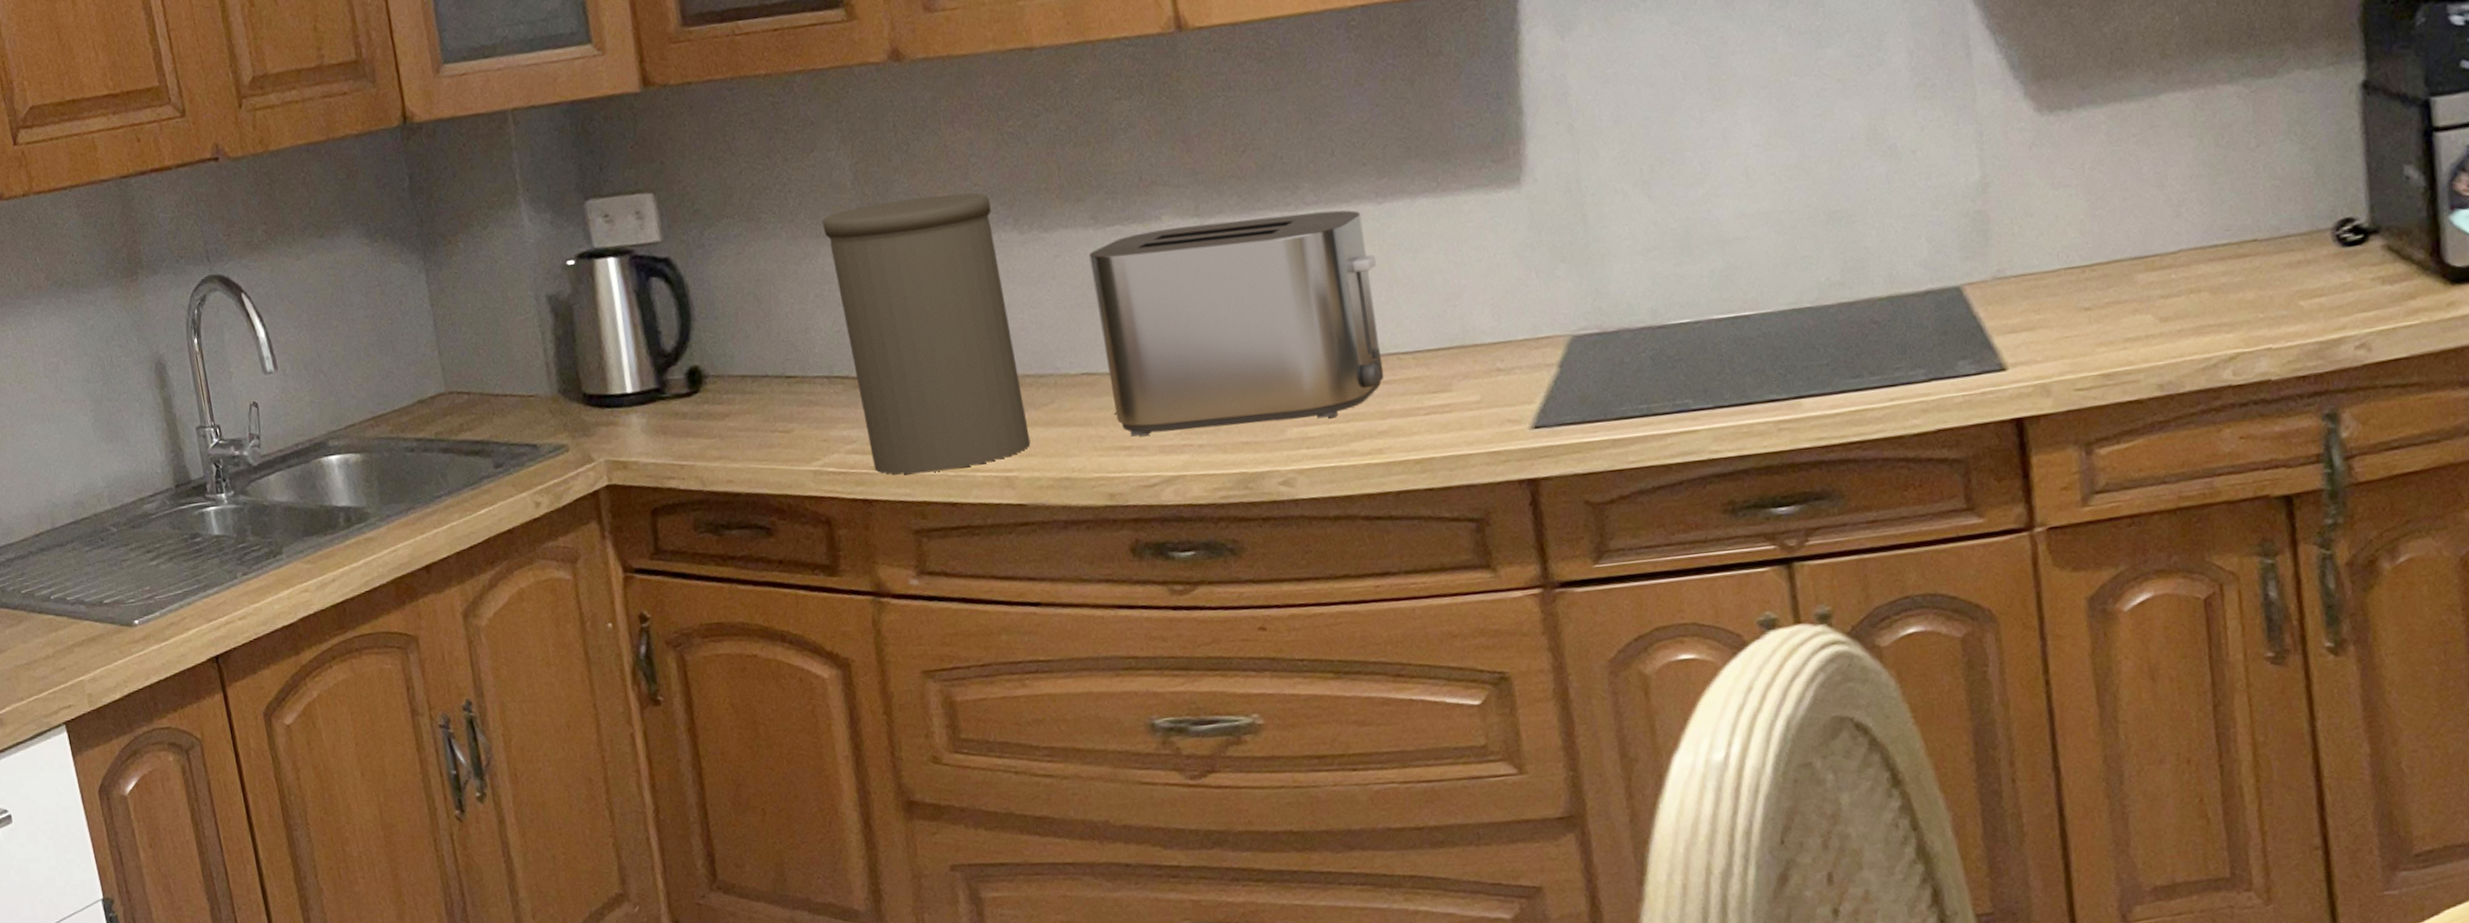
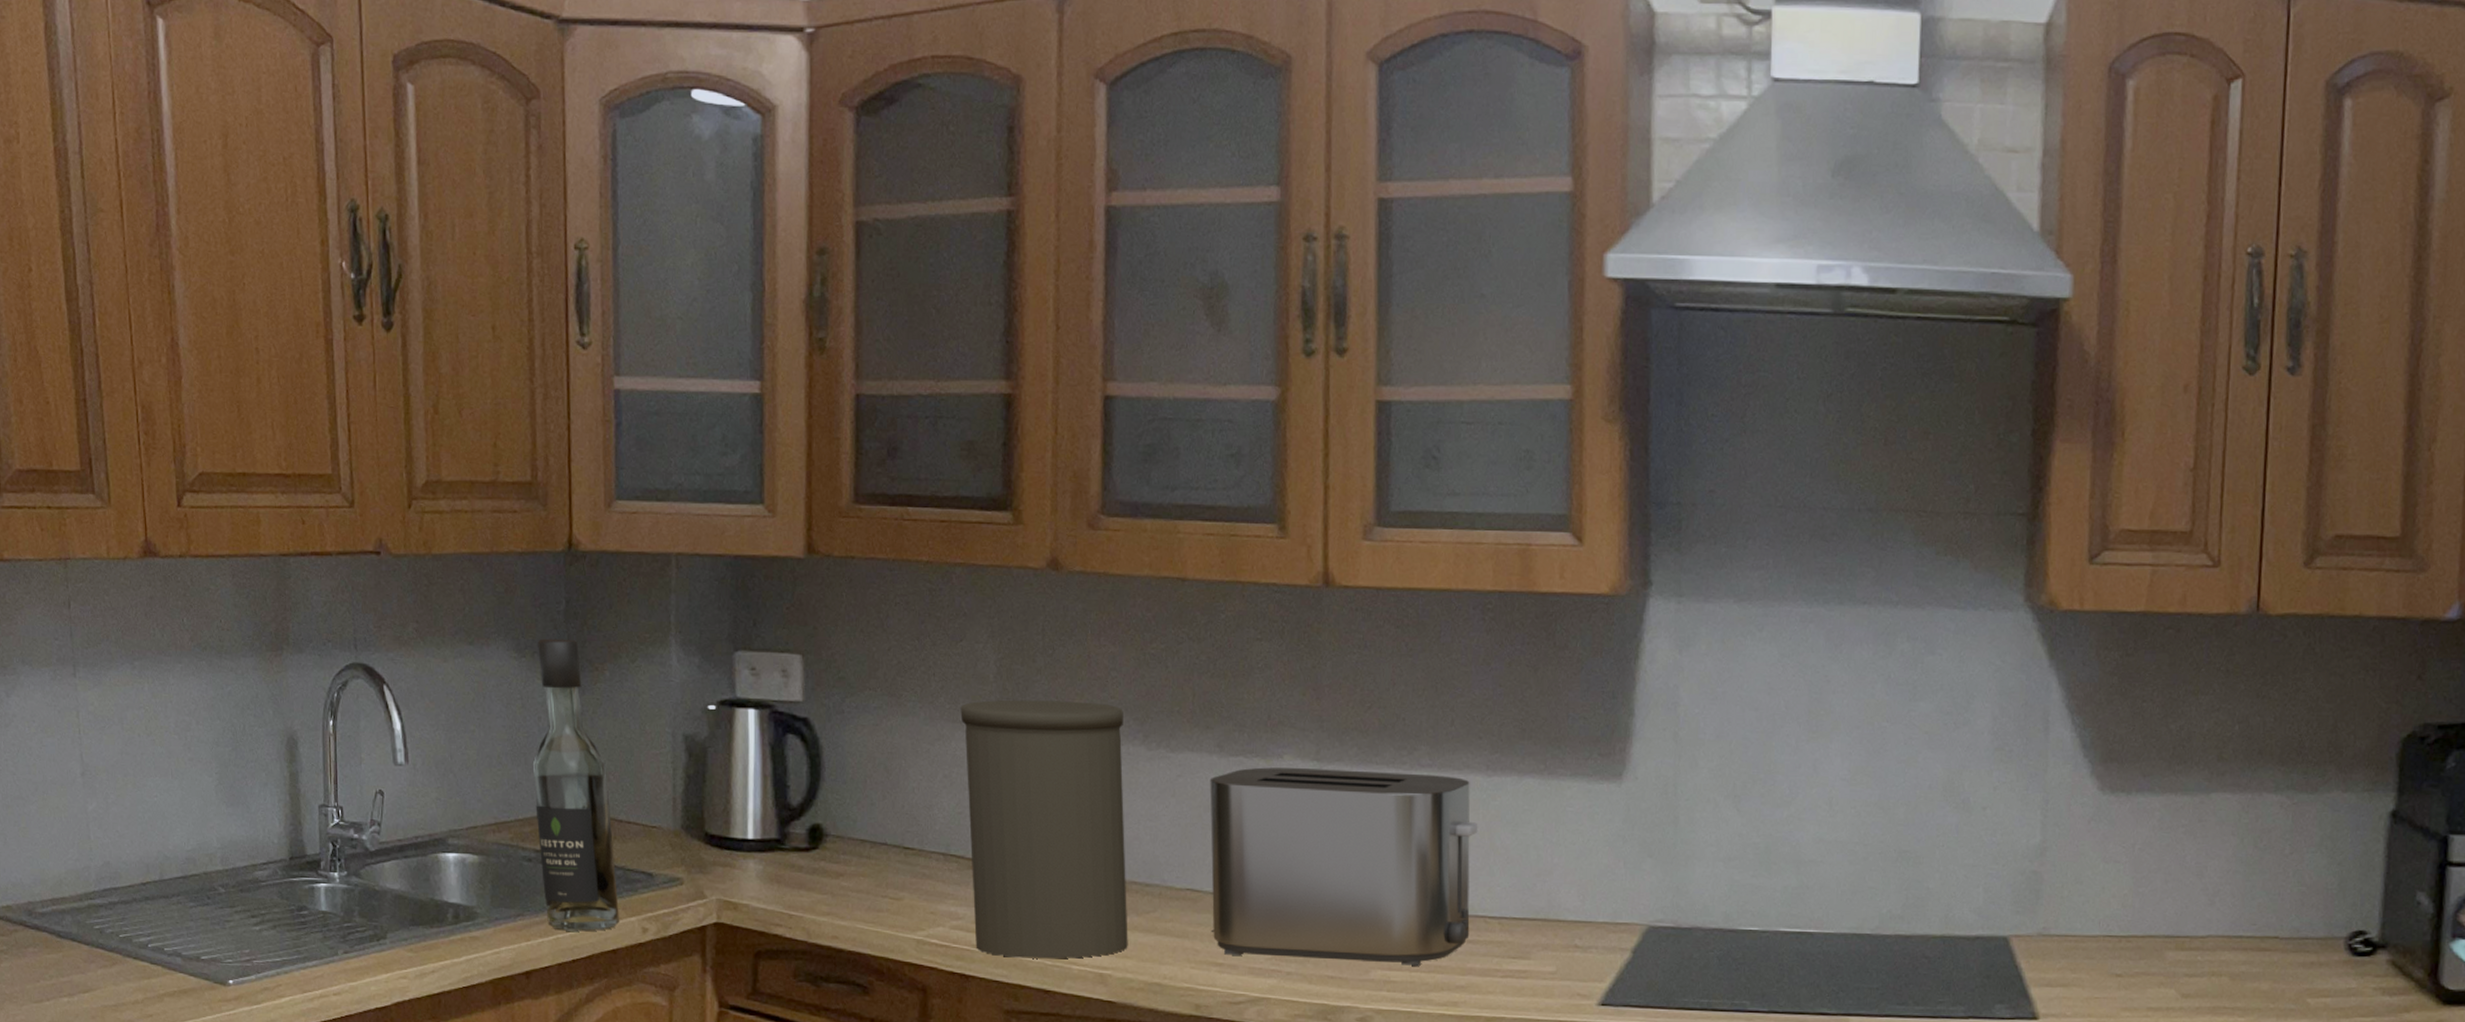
bottle: none [387,215,512,519] -> present [532,638,620,932]

